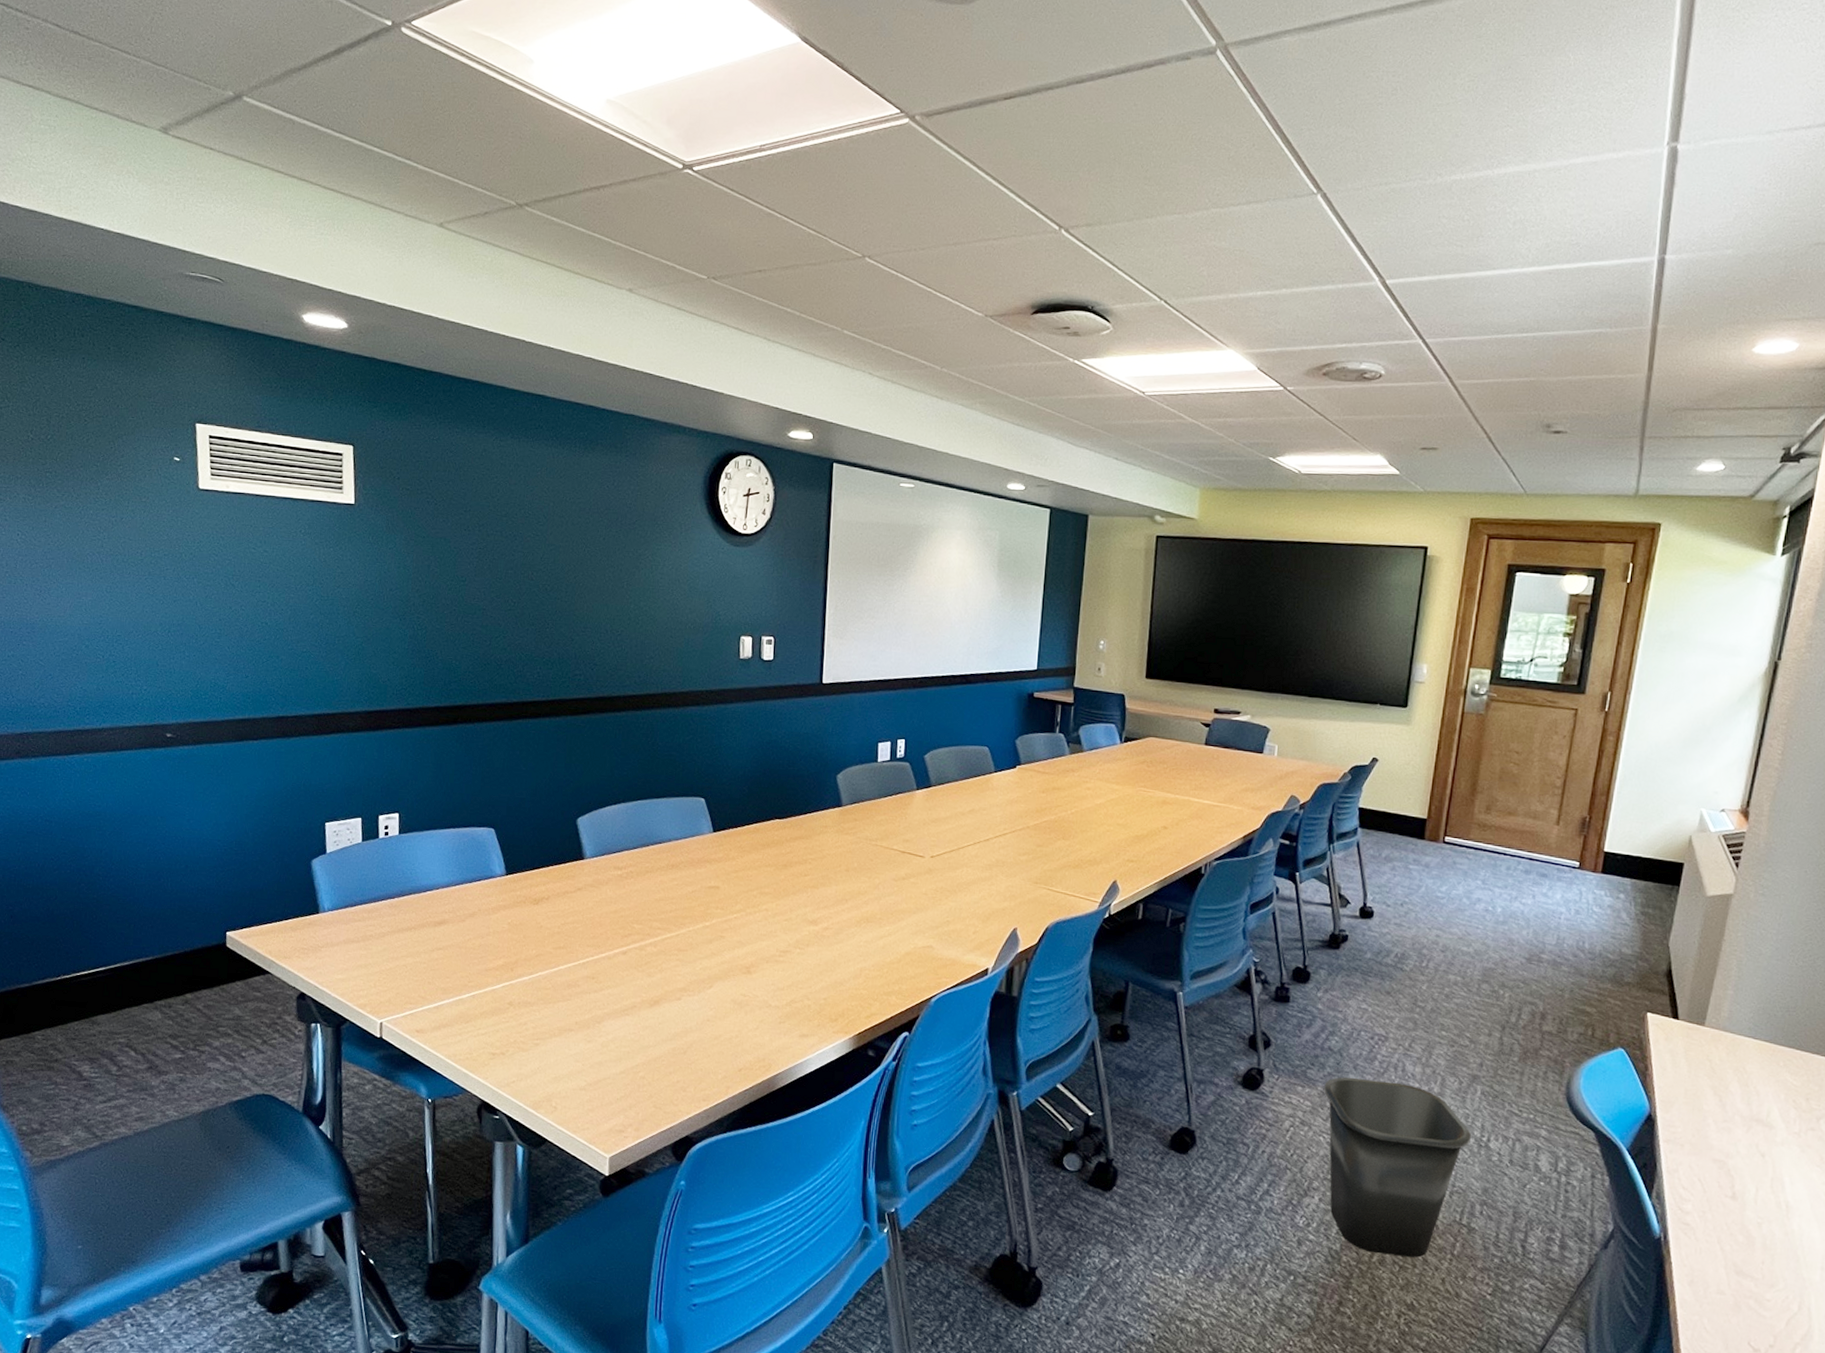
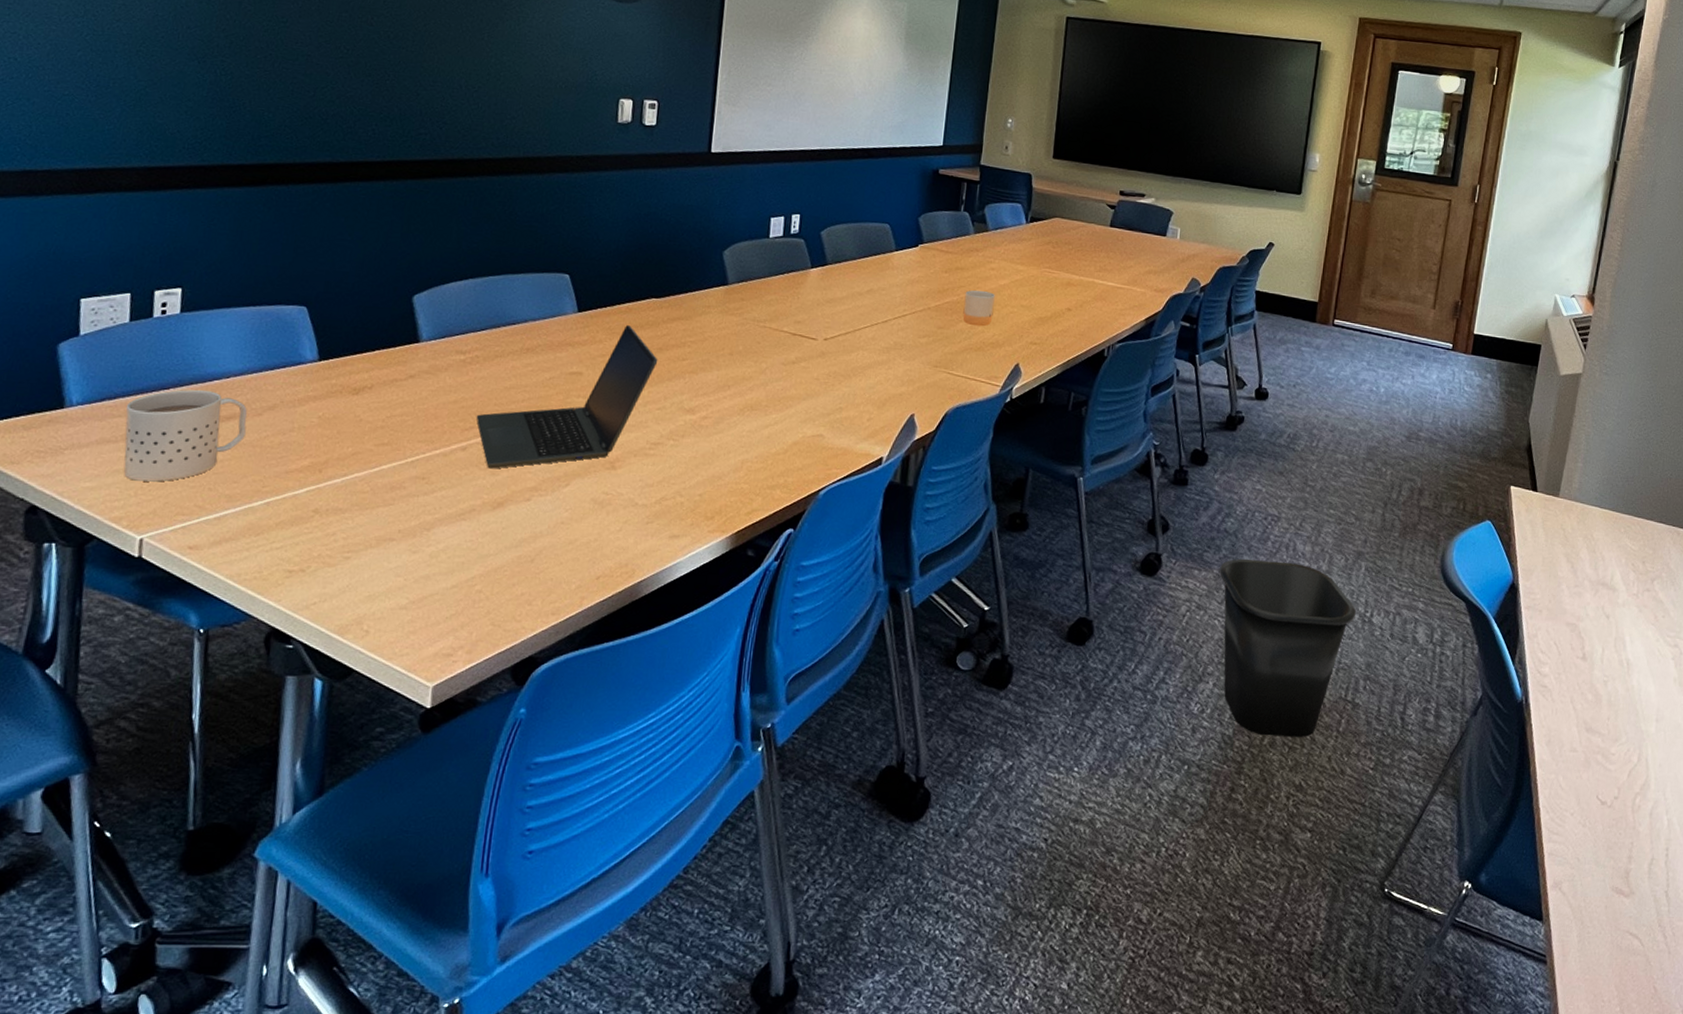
mug: none [363,899,454,976] -> present [123,389,248,482]
laptop: none [633,844,784,971] -> present [476,325,658,469]
mug: none [1061,809,1092,845] -> present [963,290,995,327]

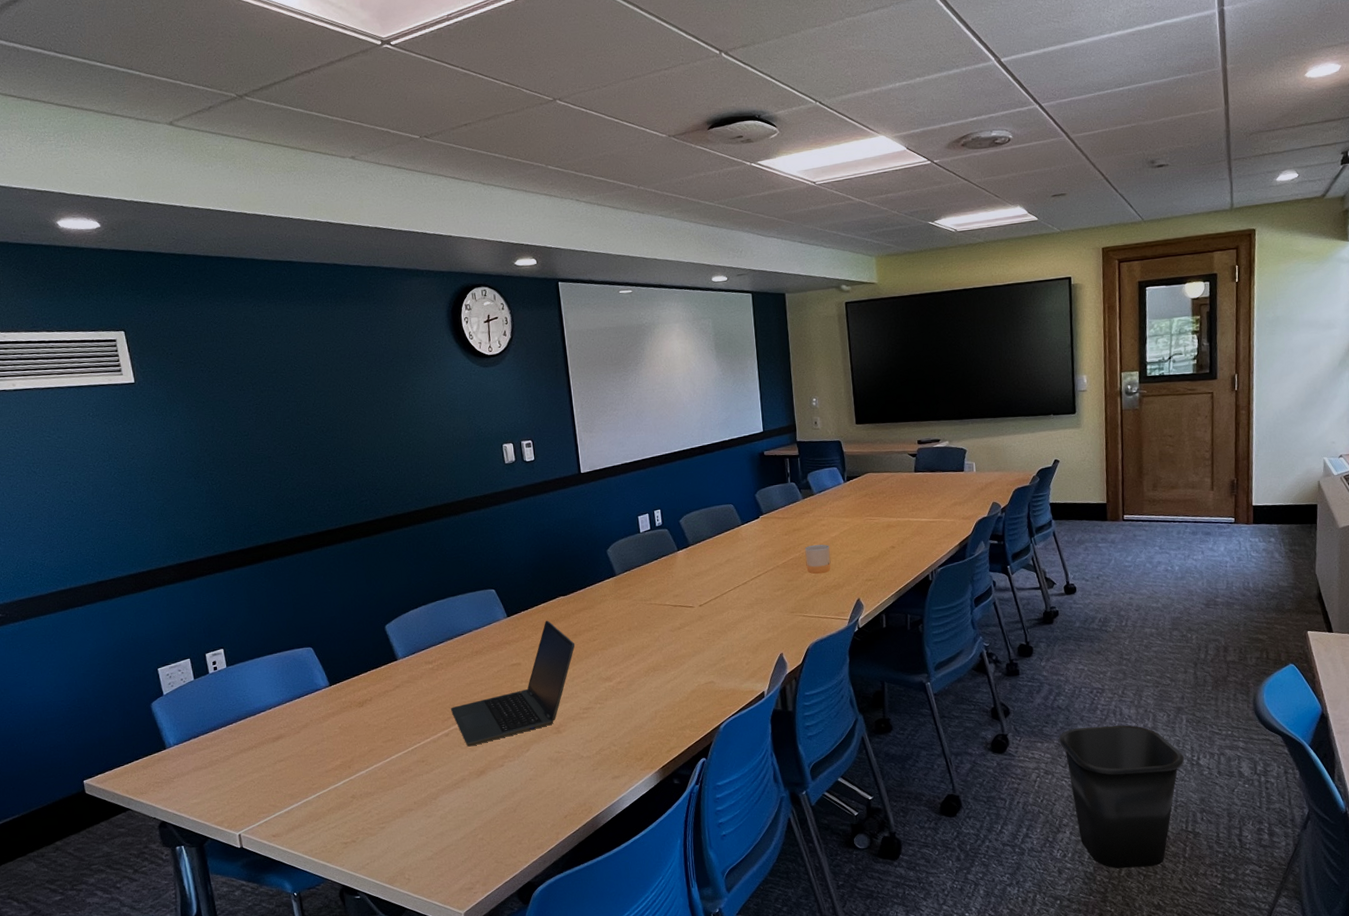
mug: present [123,389,248,482] -> none [206,720,292,794]

